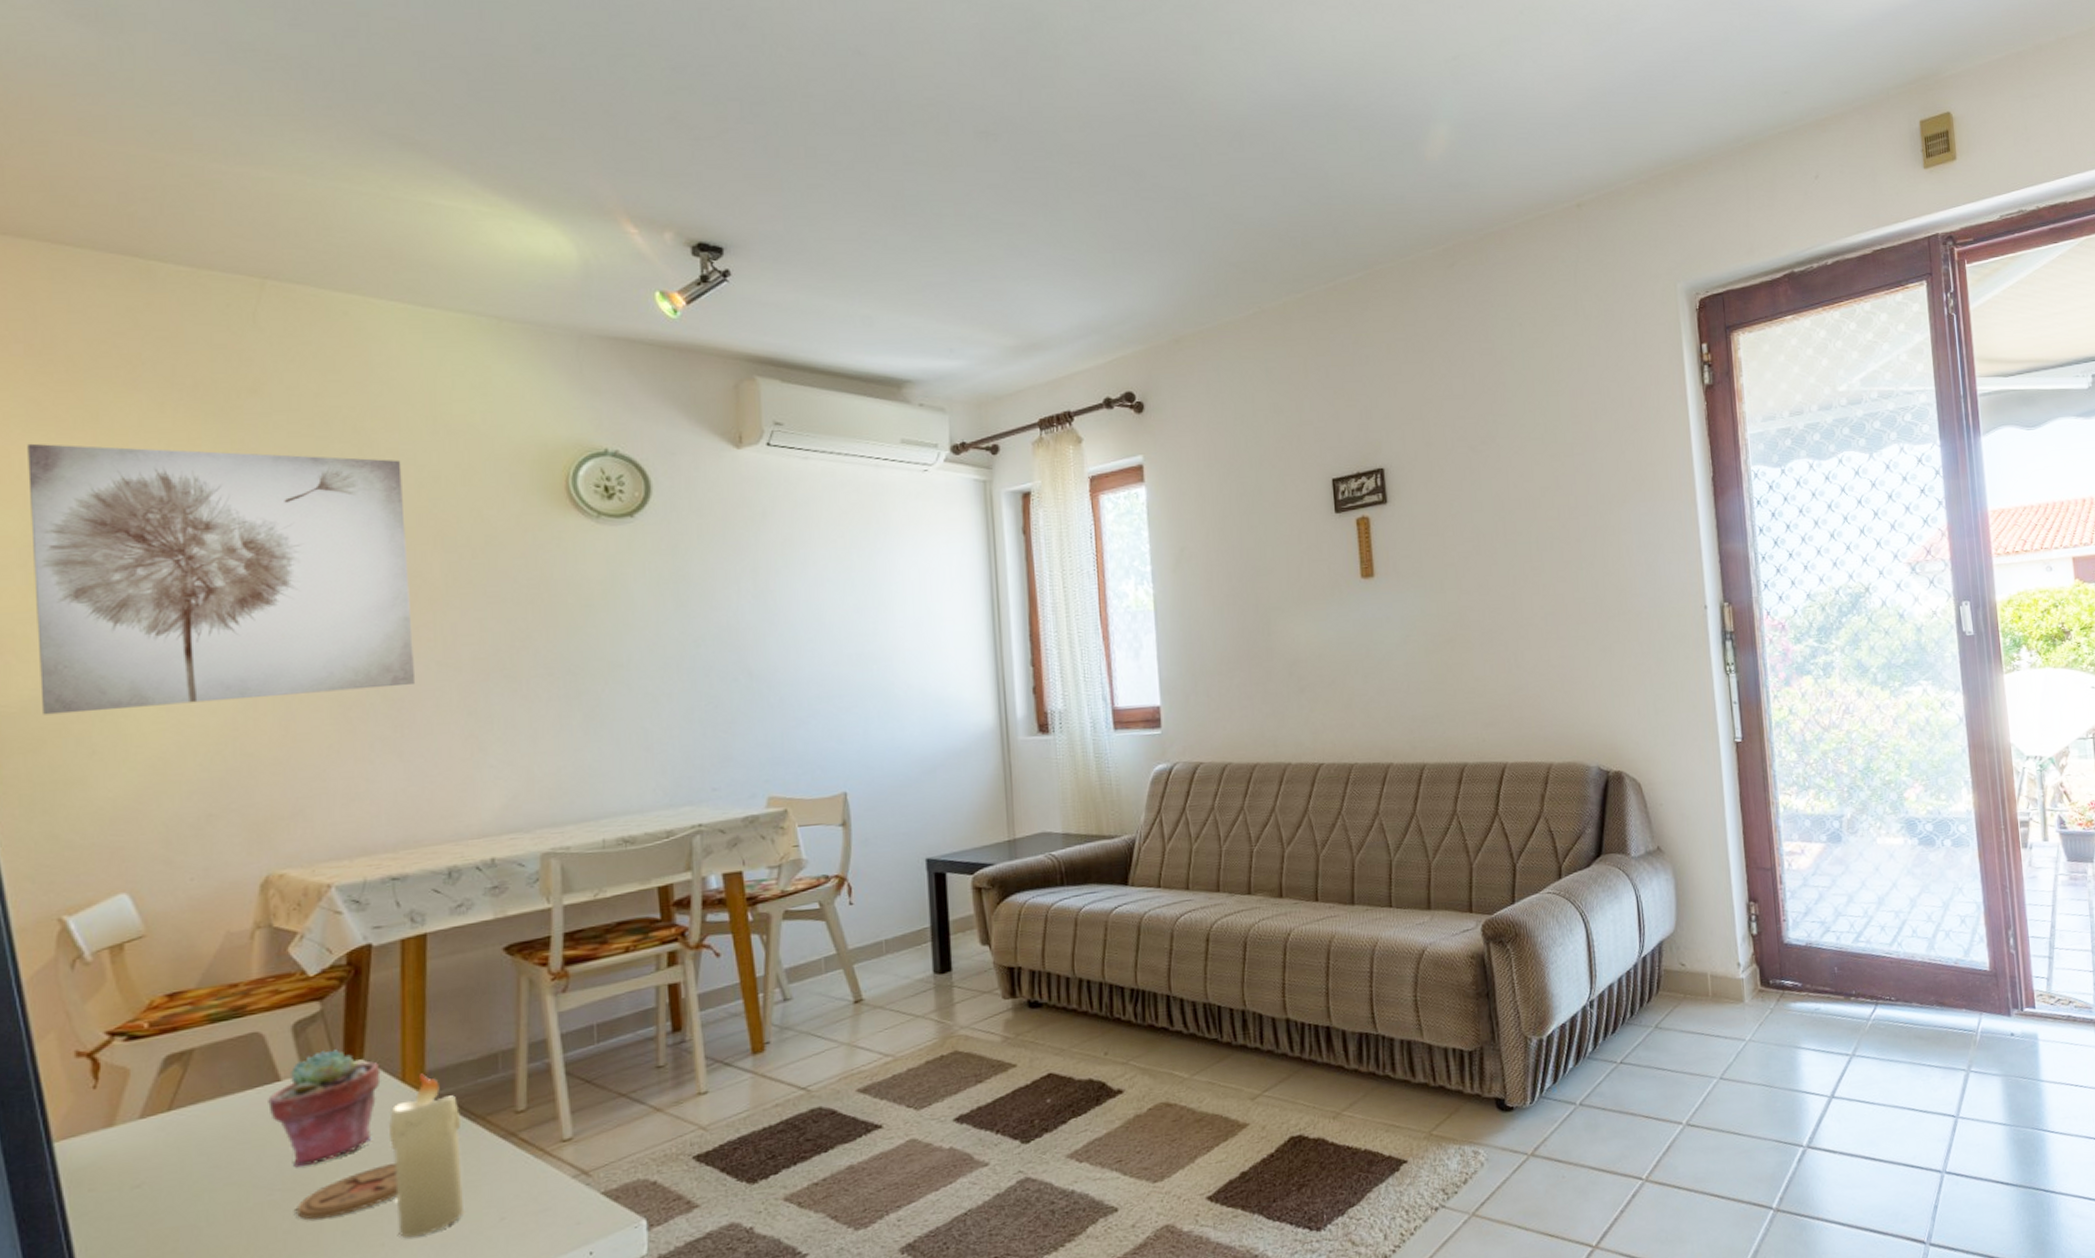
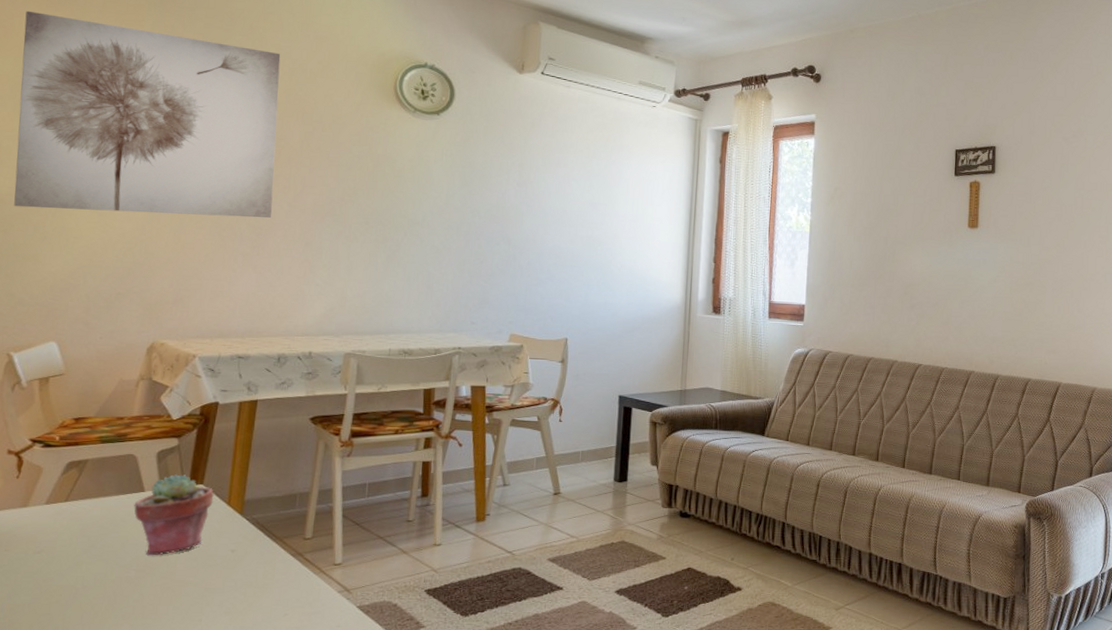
coaster: present [297,1162,399,1220] -> none [144,562,217,595]
candle: present [389,1073,465,1238] -> none [212,501,266,619]

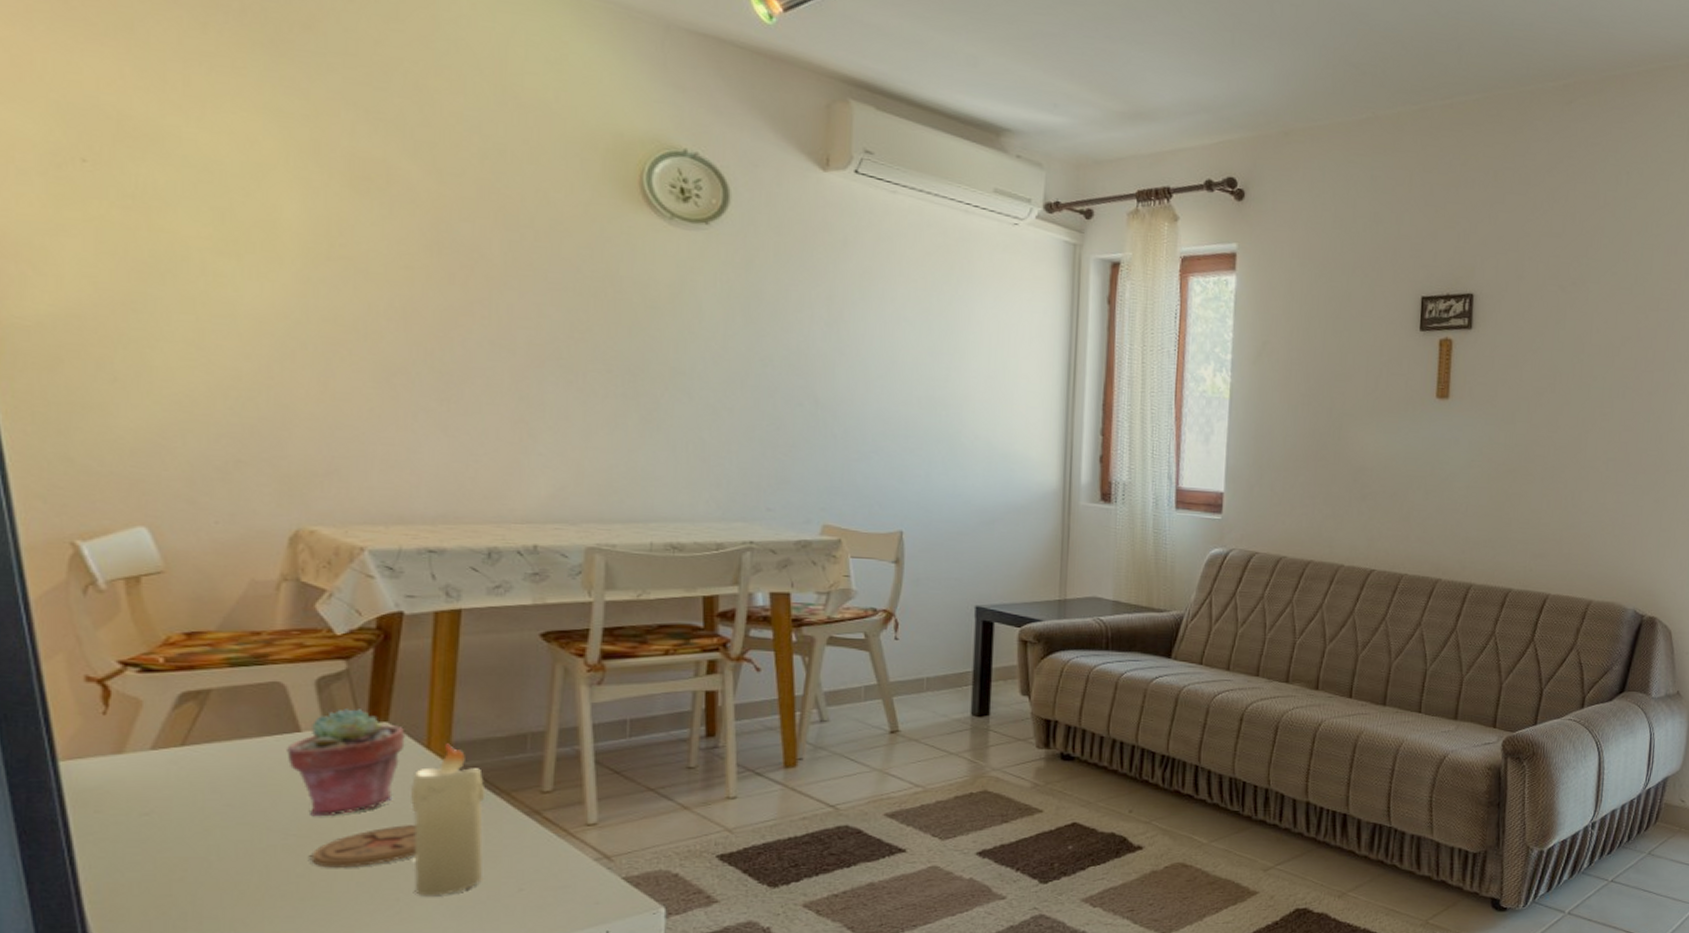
wall art: present [14,10,281,218] -> none [52,43,467,360]
coaster: none [144,562,217,595] -> present [311,824,417,868]
candle: none [212,501,266,619] -> present [411,743,486,896]

